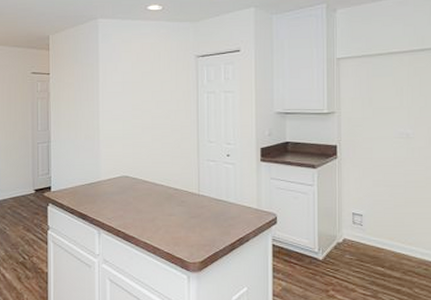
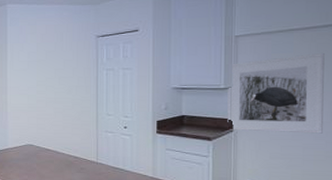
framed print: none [331,76,422,160] -> present [227,52,325,134]

